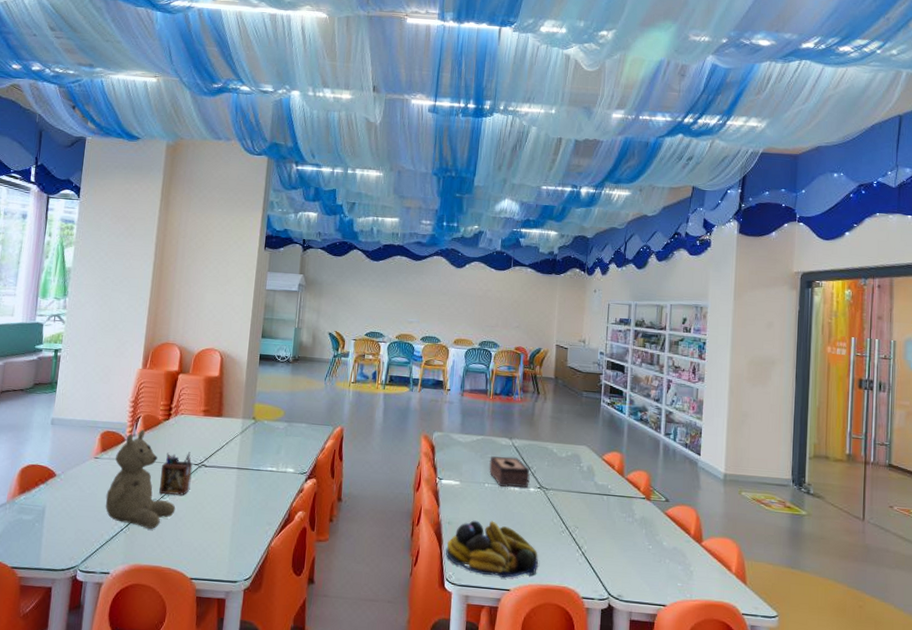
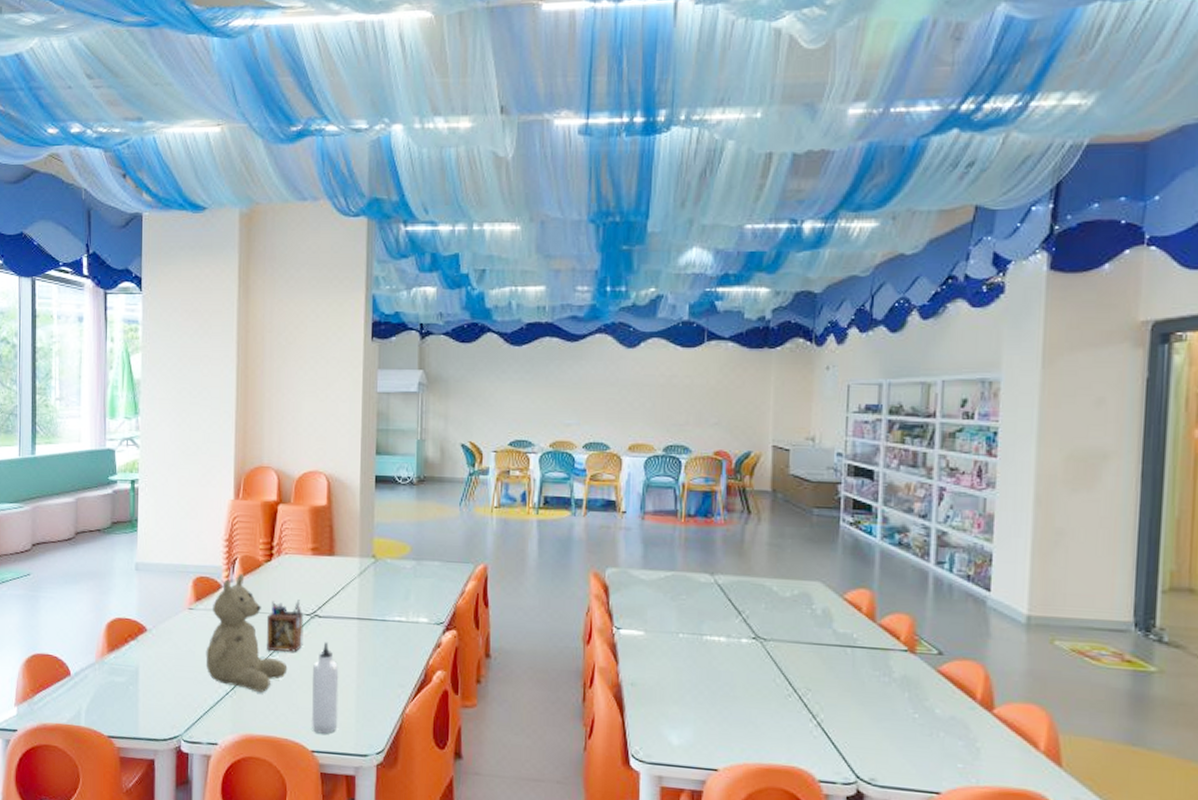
water bottle: none [192,487,219,564] -> present [312,642,339,734]
fruit bowl: present [446,520,538,578] -> none [630,681,756,754]
tissue box: present [489,456,530,489] -> none [683,597,741,639]

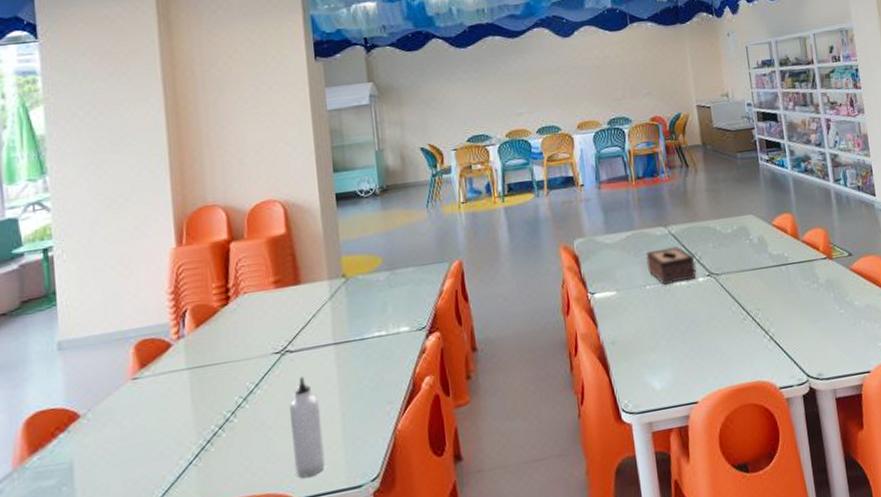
teddy bear: present [205,573,288,692] -> none [158,325,261,454]
desk organizer: present [266,599,304,653] -> none [229,339,276,402]
tissue box: none [683,597,741,639] -> present [646,246,697,285]

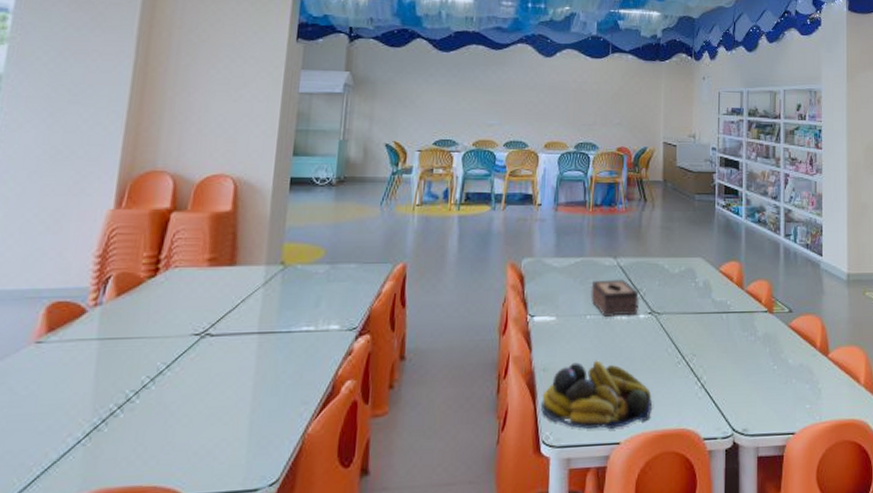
water bottle: present [290,376,325,478] -> none [190,364,231,473]
fruit bowl: none [615,326,725,393] -> present [541,360,652,429]

